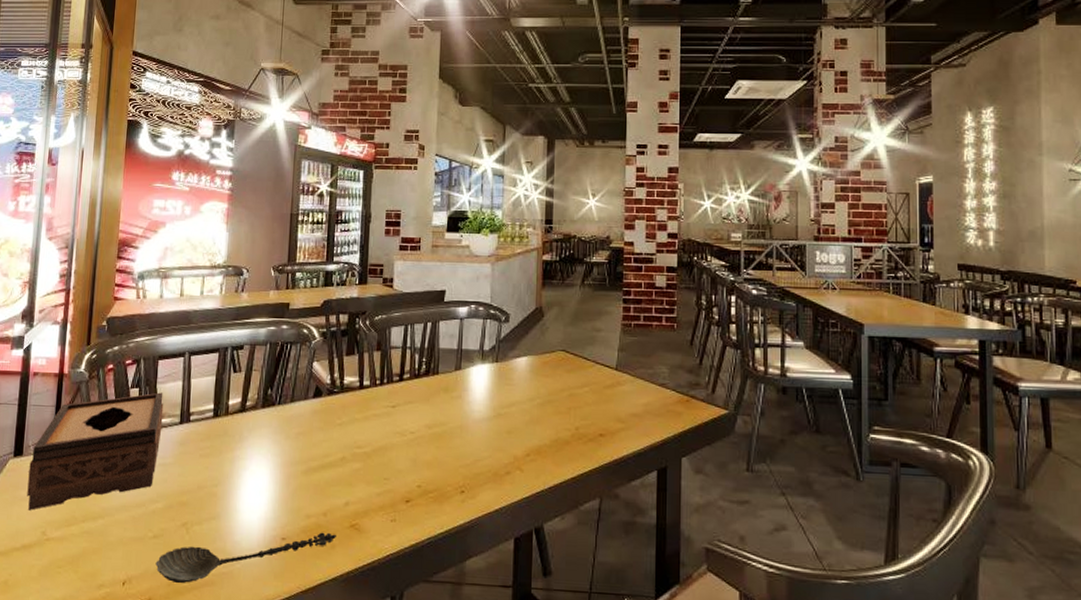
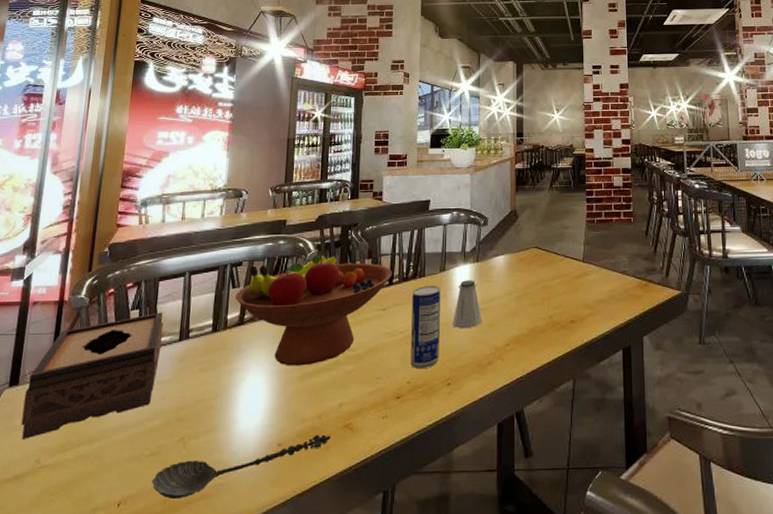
fruit bowl: none [236,343,403,460] -> present [235,255,393,366]
beverage can: none [421,385,455,474] -> present [411,286,440,370]
saltshaker: none [467,381,501,434] -> present [452,280,483,329]

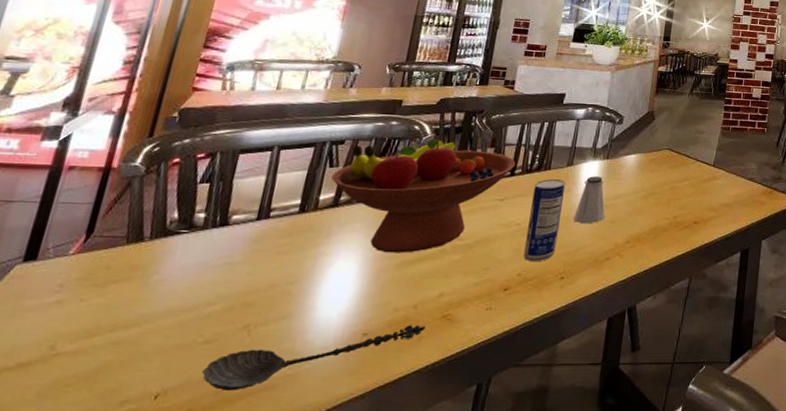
tissue box: present [21,312,164,439] -> none [33,187,241,322]

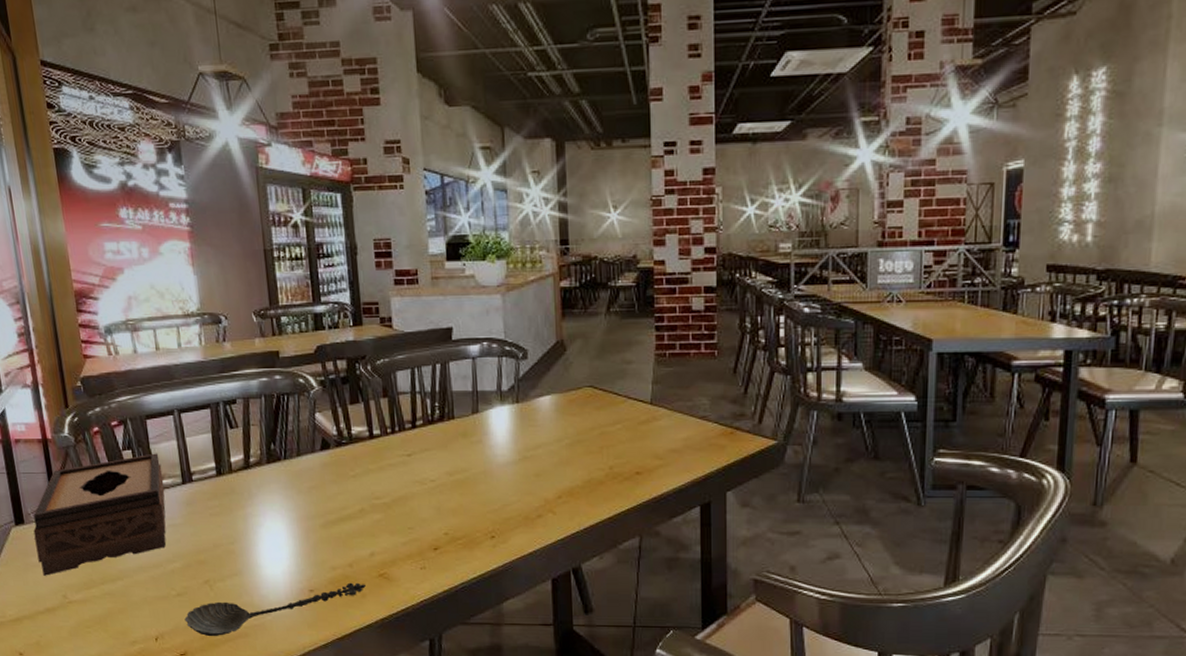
tissue box: none [33,187,241,322] -> present [33,453,167,576]
fruit bowl: present [331,139,516,253] -> none [235,392,415,513]
beverage can: present [523,179,566,262] -> none [441,430,479,521]
saltshaker: present [573,176,606,224] -> none [491,424,528,479]

